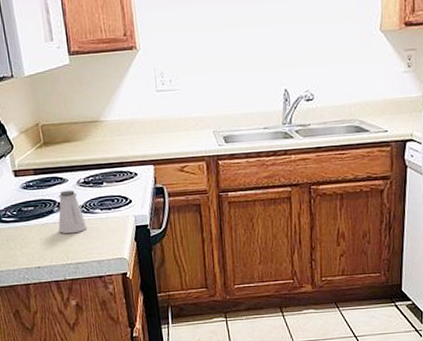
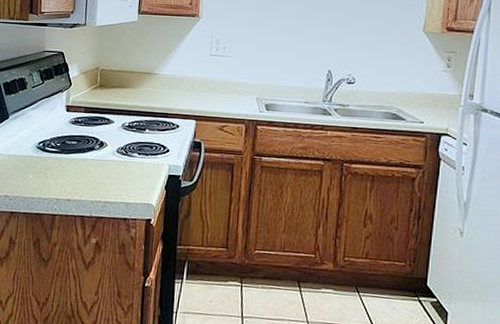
saltshaker: present [58,190,88,234] -> none [95,131,123,173]

